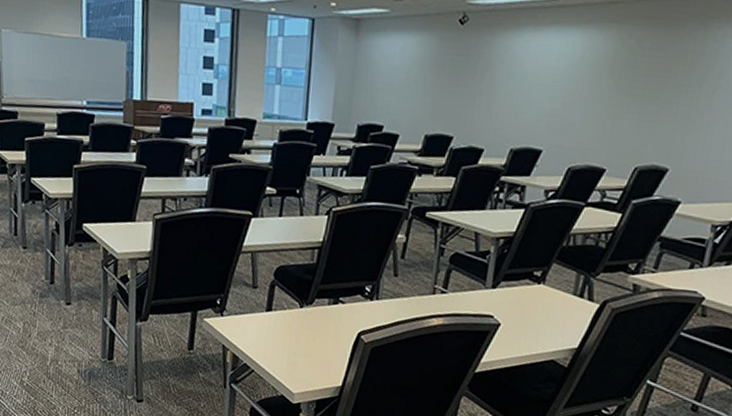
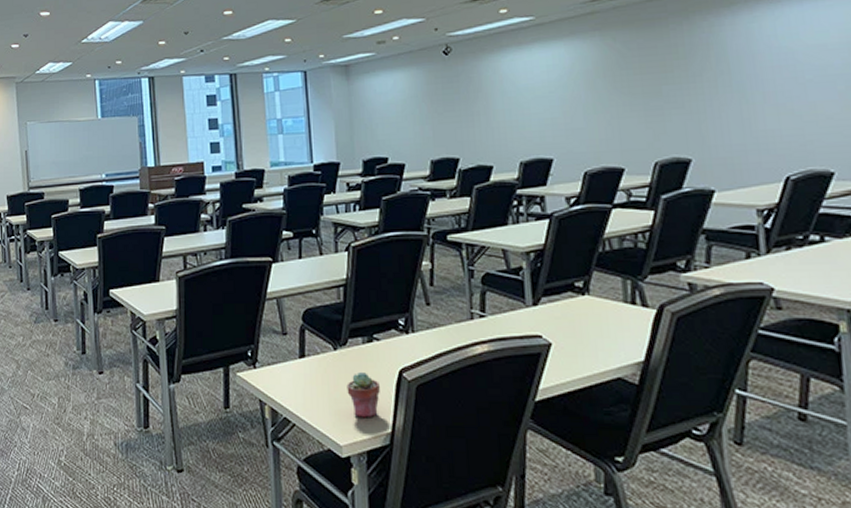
potted succulent: none [306,330,338,372] -> present [347,372,380,418]

